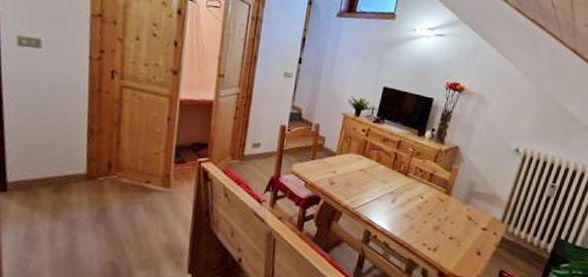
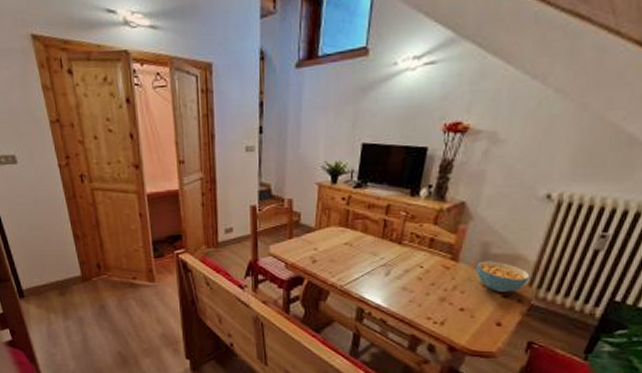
cereal bowl: none [463,197,503,226] -> present [475,261,530,292]

